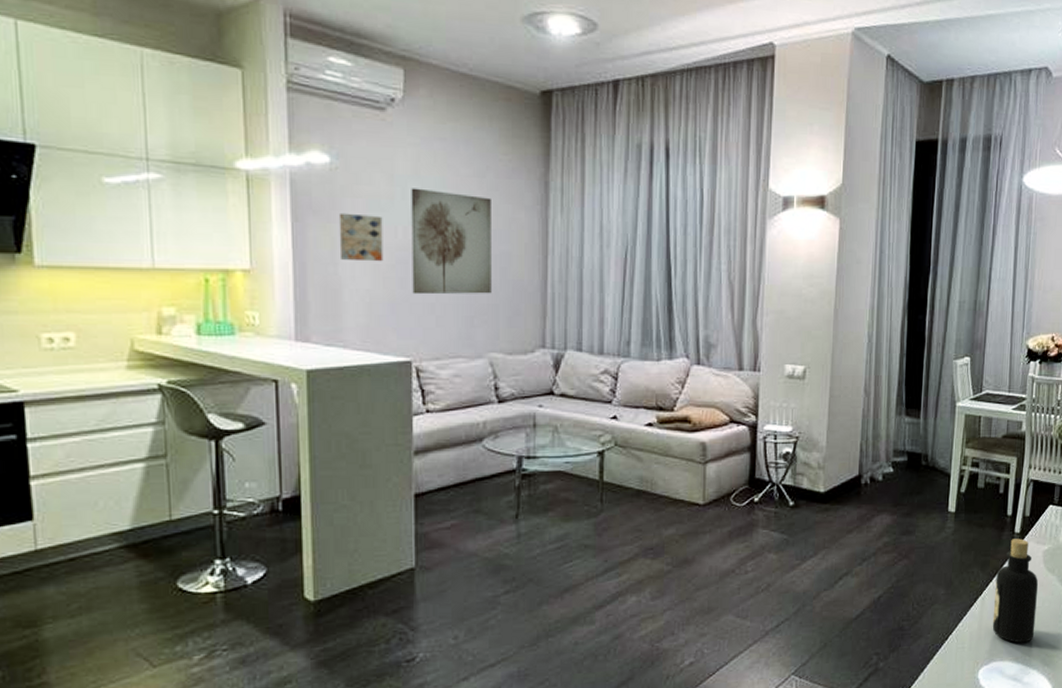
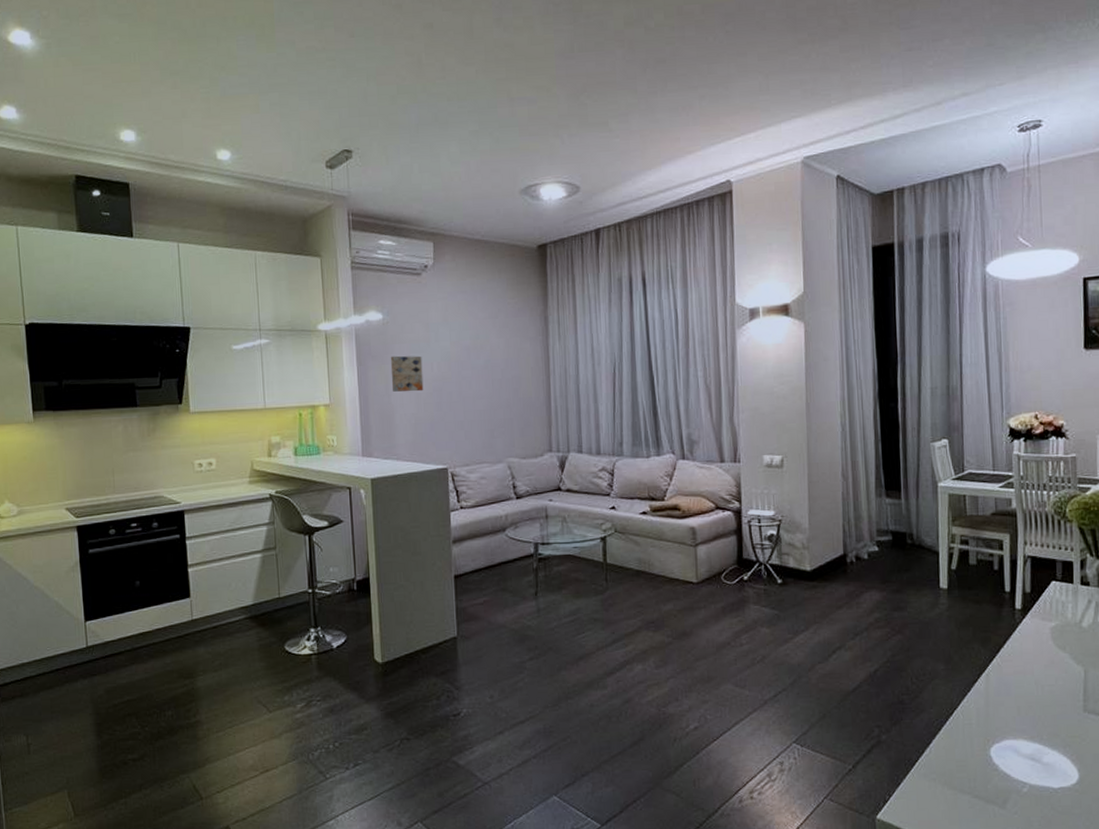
wall art: present [411,188,492,295] -> none [442,331,507,415]
bottle: present [992,538,1038,643] -> none [999,615,1050,722]

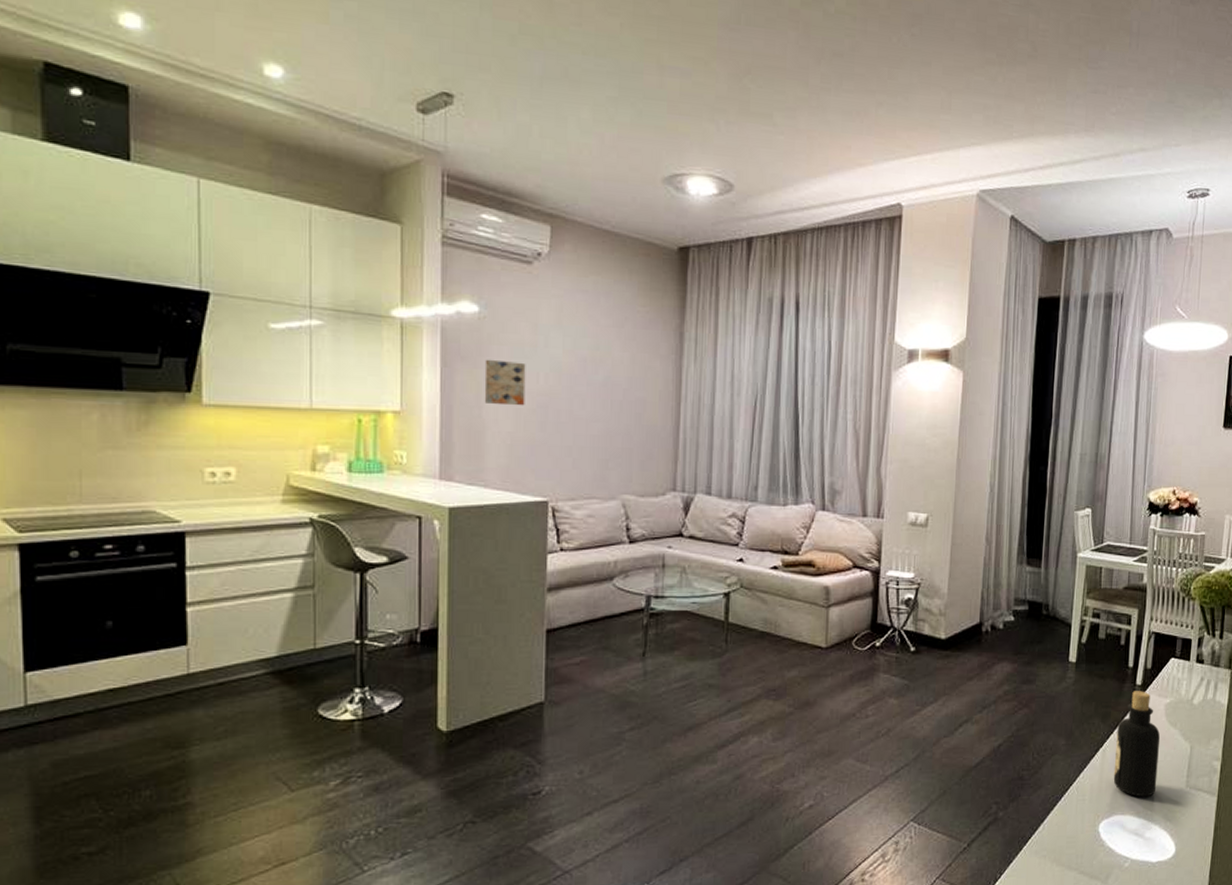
bottle: none [999,615,1050,722] -> present [1113,691,1160,797]

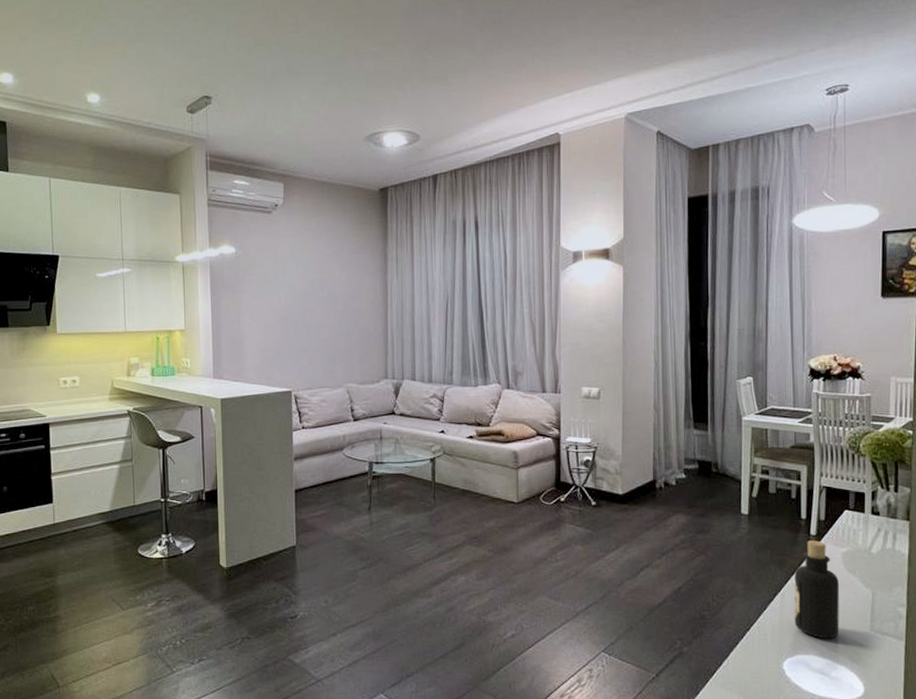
wall art: present [484,359,526,406] -> none [241,286,271,320]

